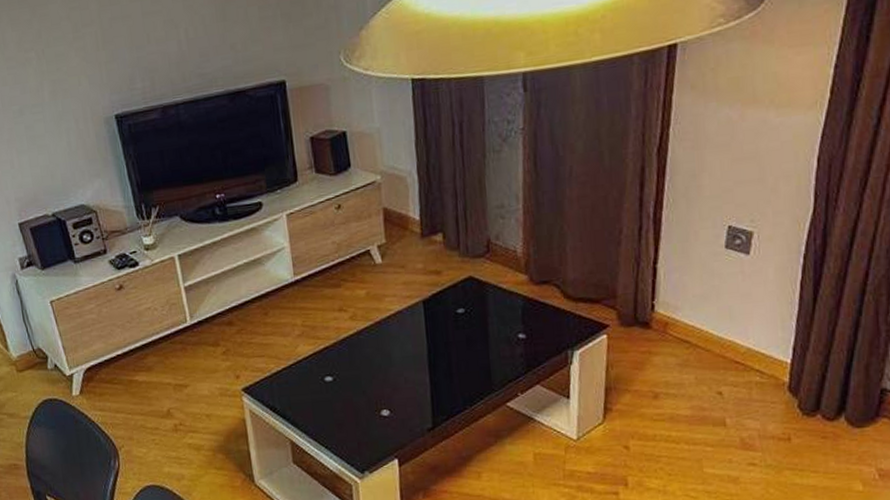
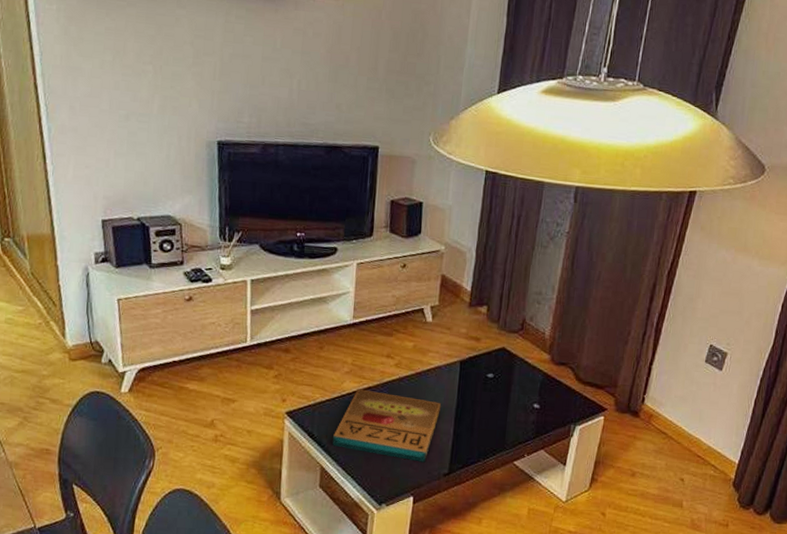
pizza box: none [297,350,411,420] -> present [333,389,441,462]

